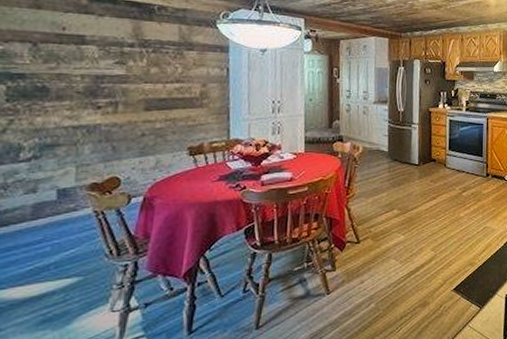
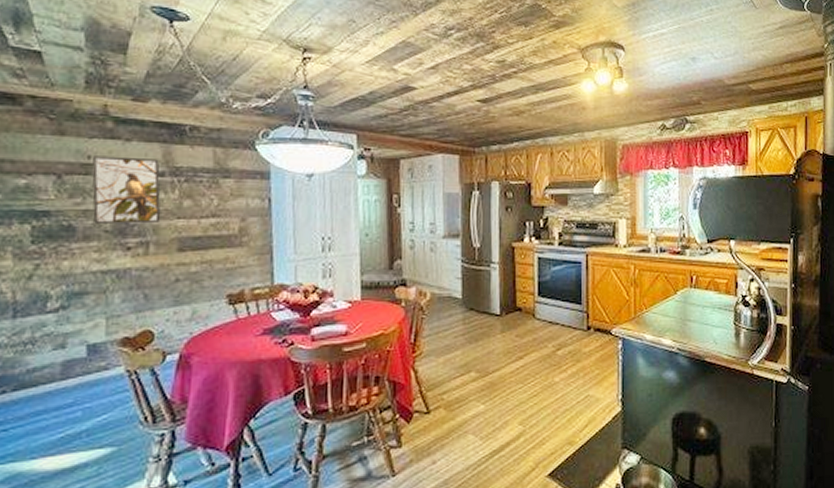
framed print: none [66,27,130,87] -> present [91,156,161,224]

